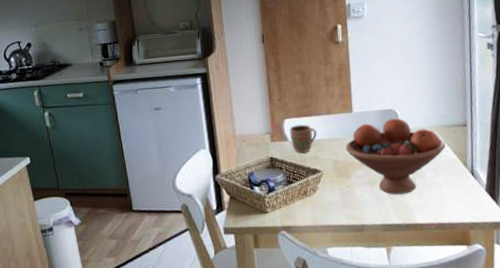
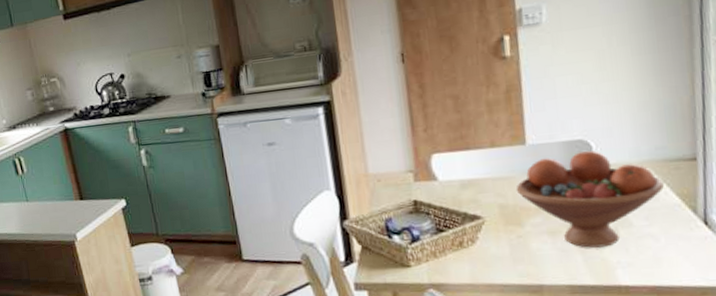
mug: present [289,124,317,153] -> none [438,160,476,195]

